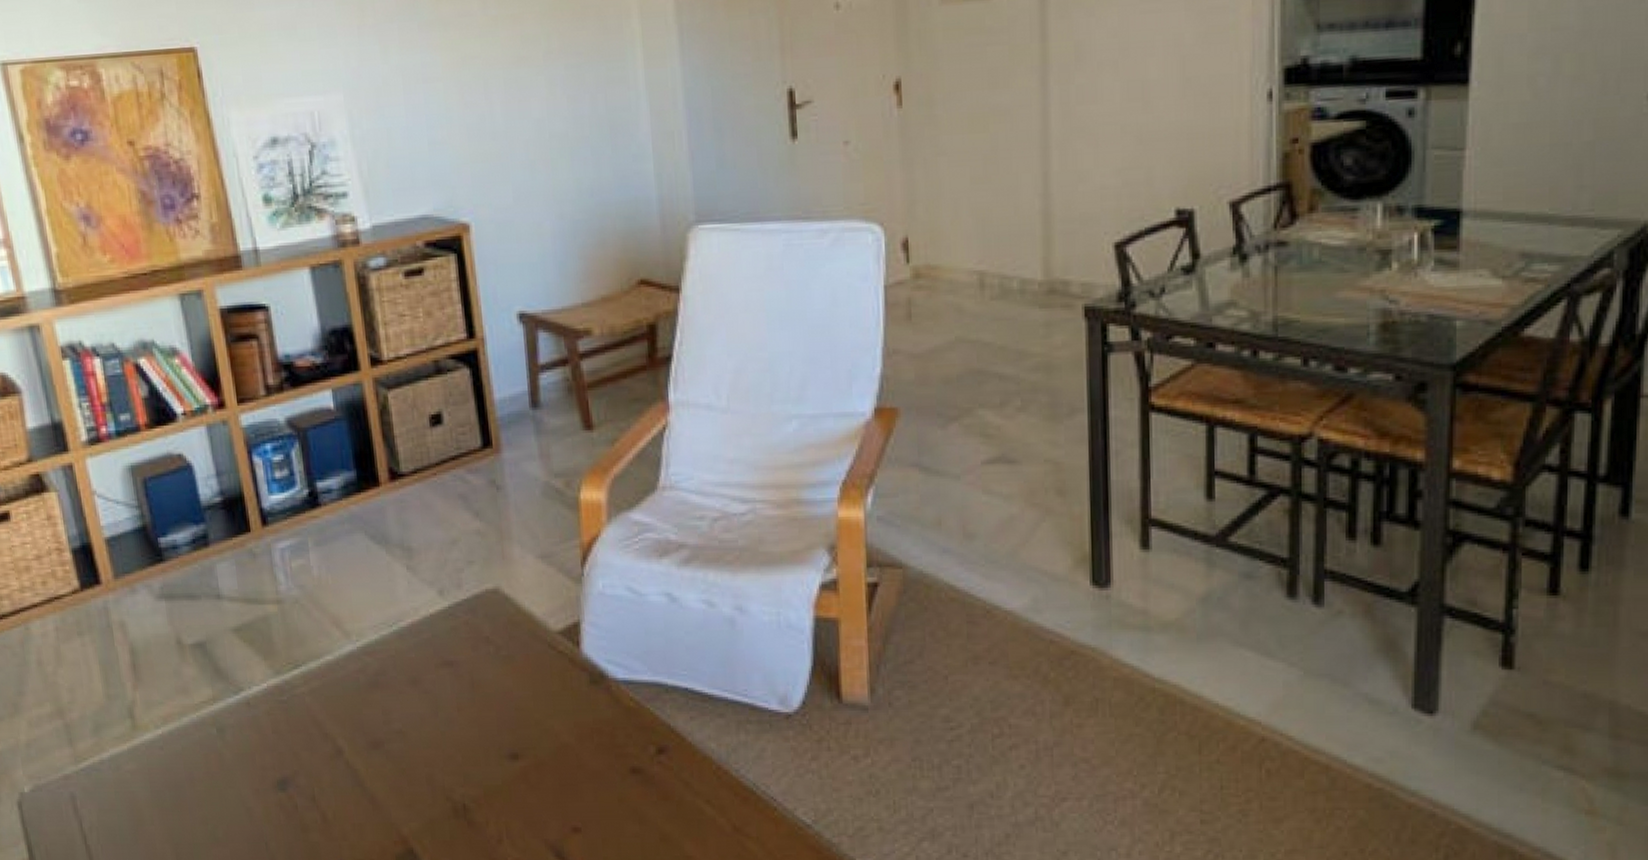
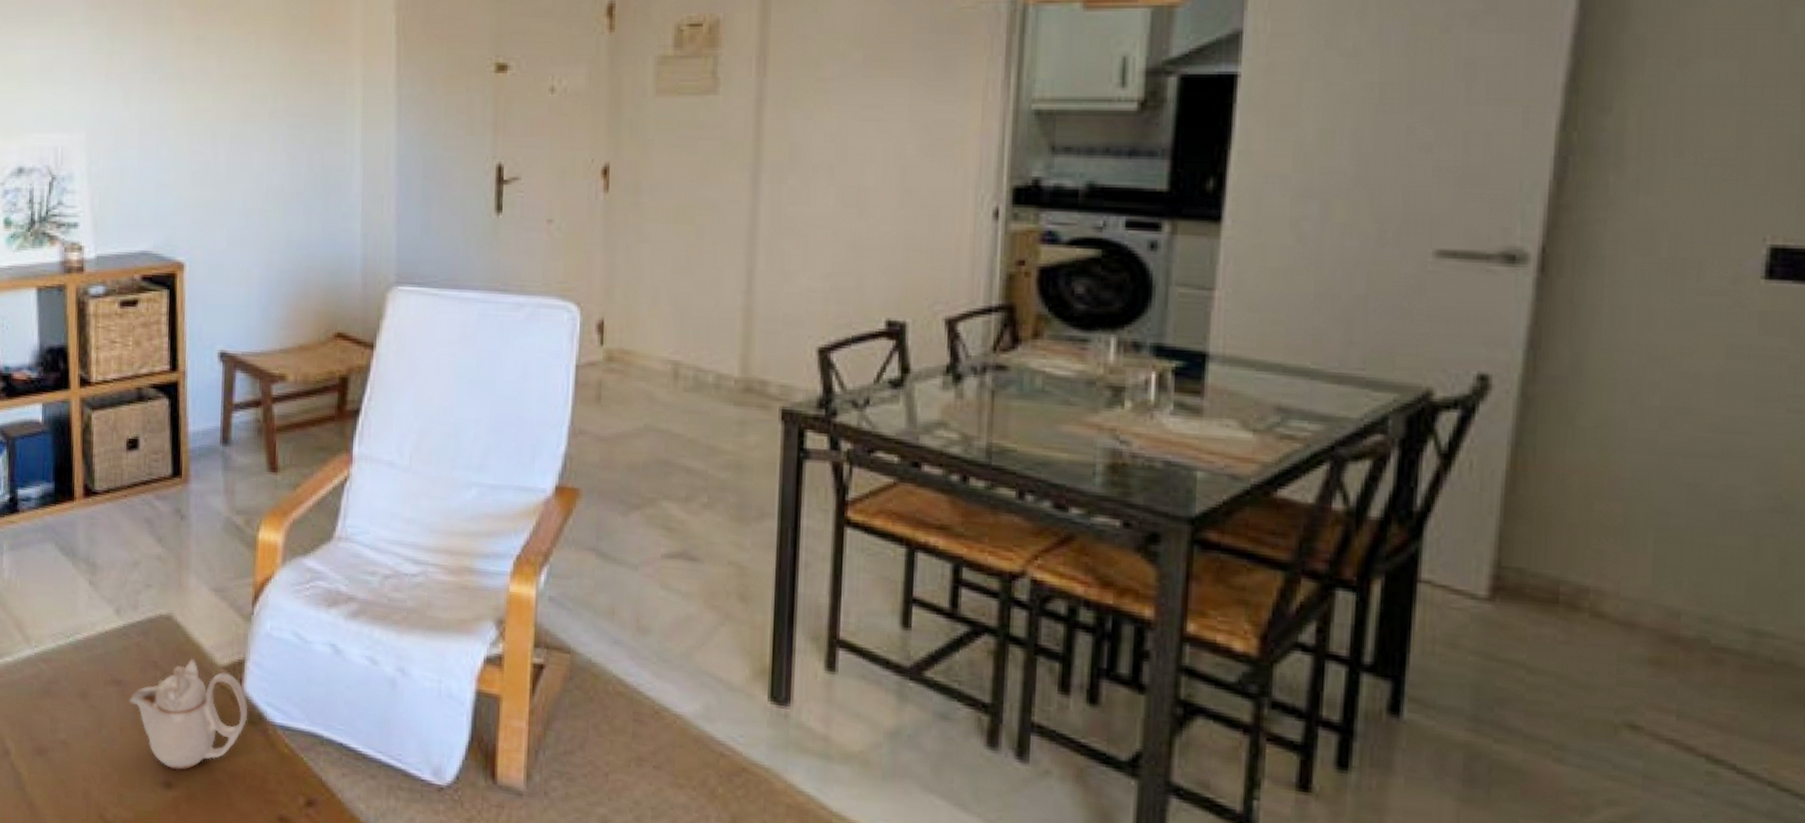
teapot: none [463,628,589,740] -> present [129,658,248,770]

